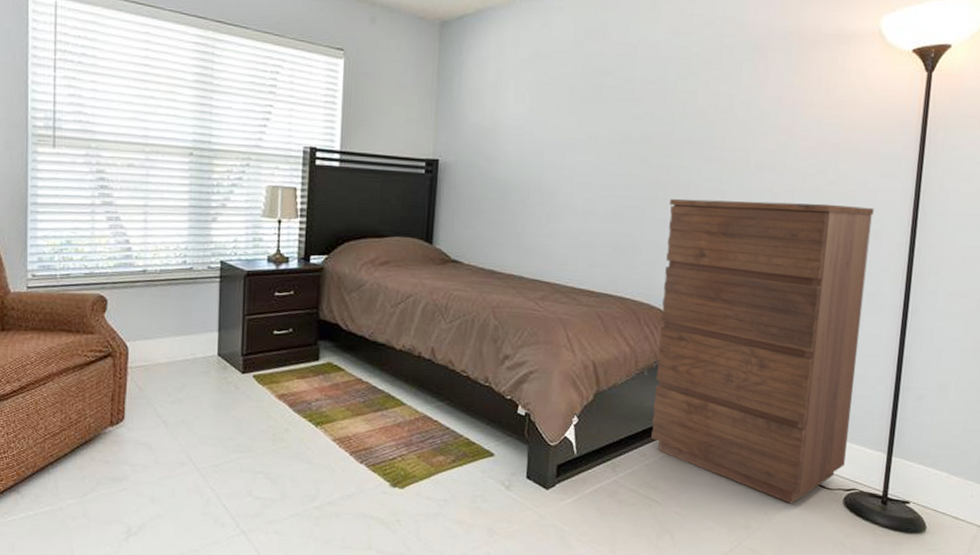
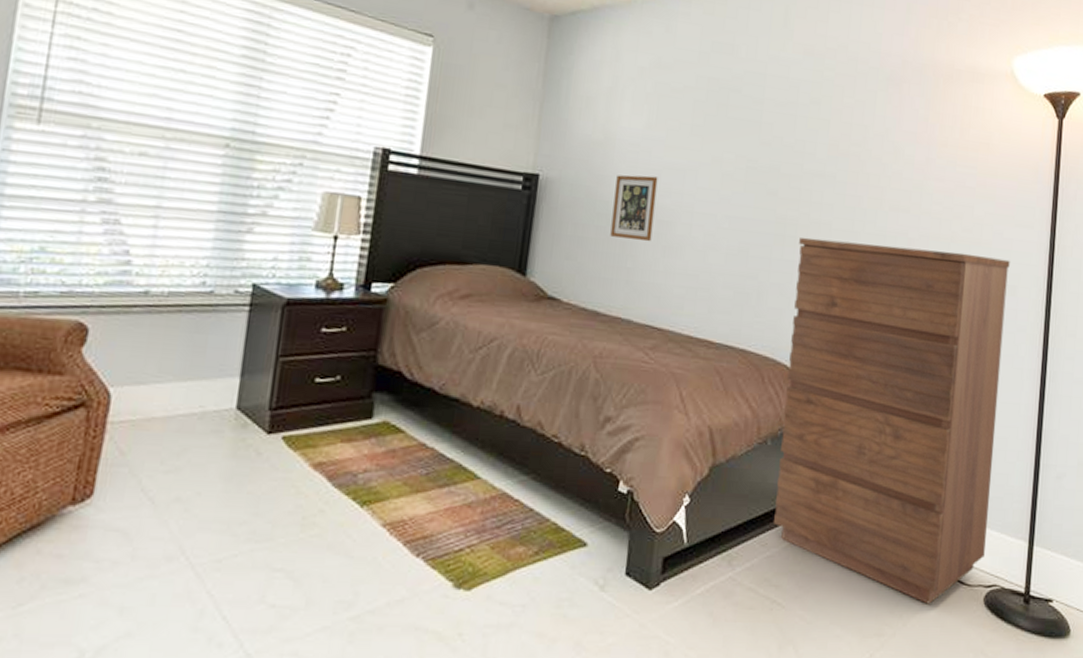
picture frame: none [501,154,541,211] -> present [610,175,658,242]

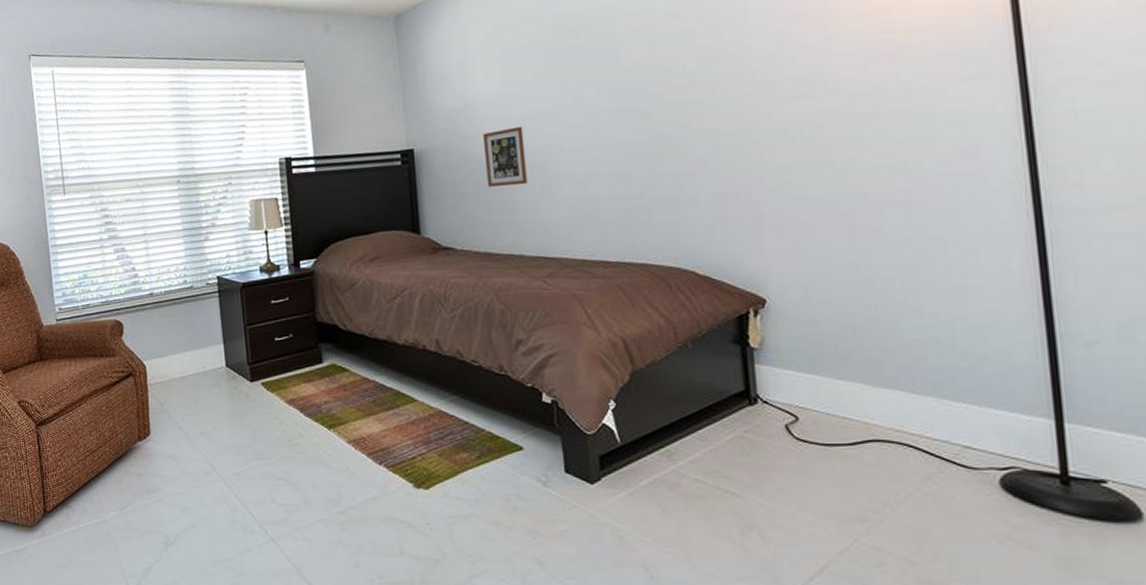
dresser: present [774,237,1010,604] -> none [683,119,991,489]

